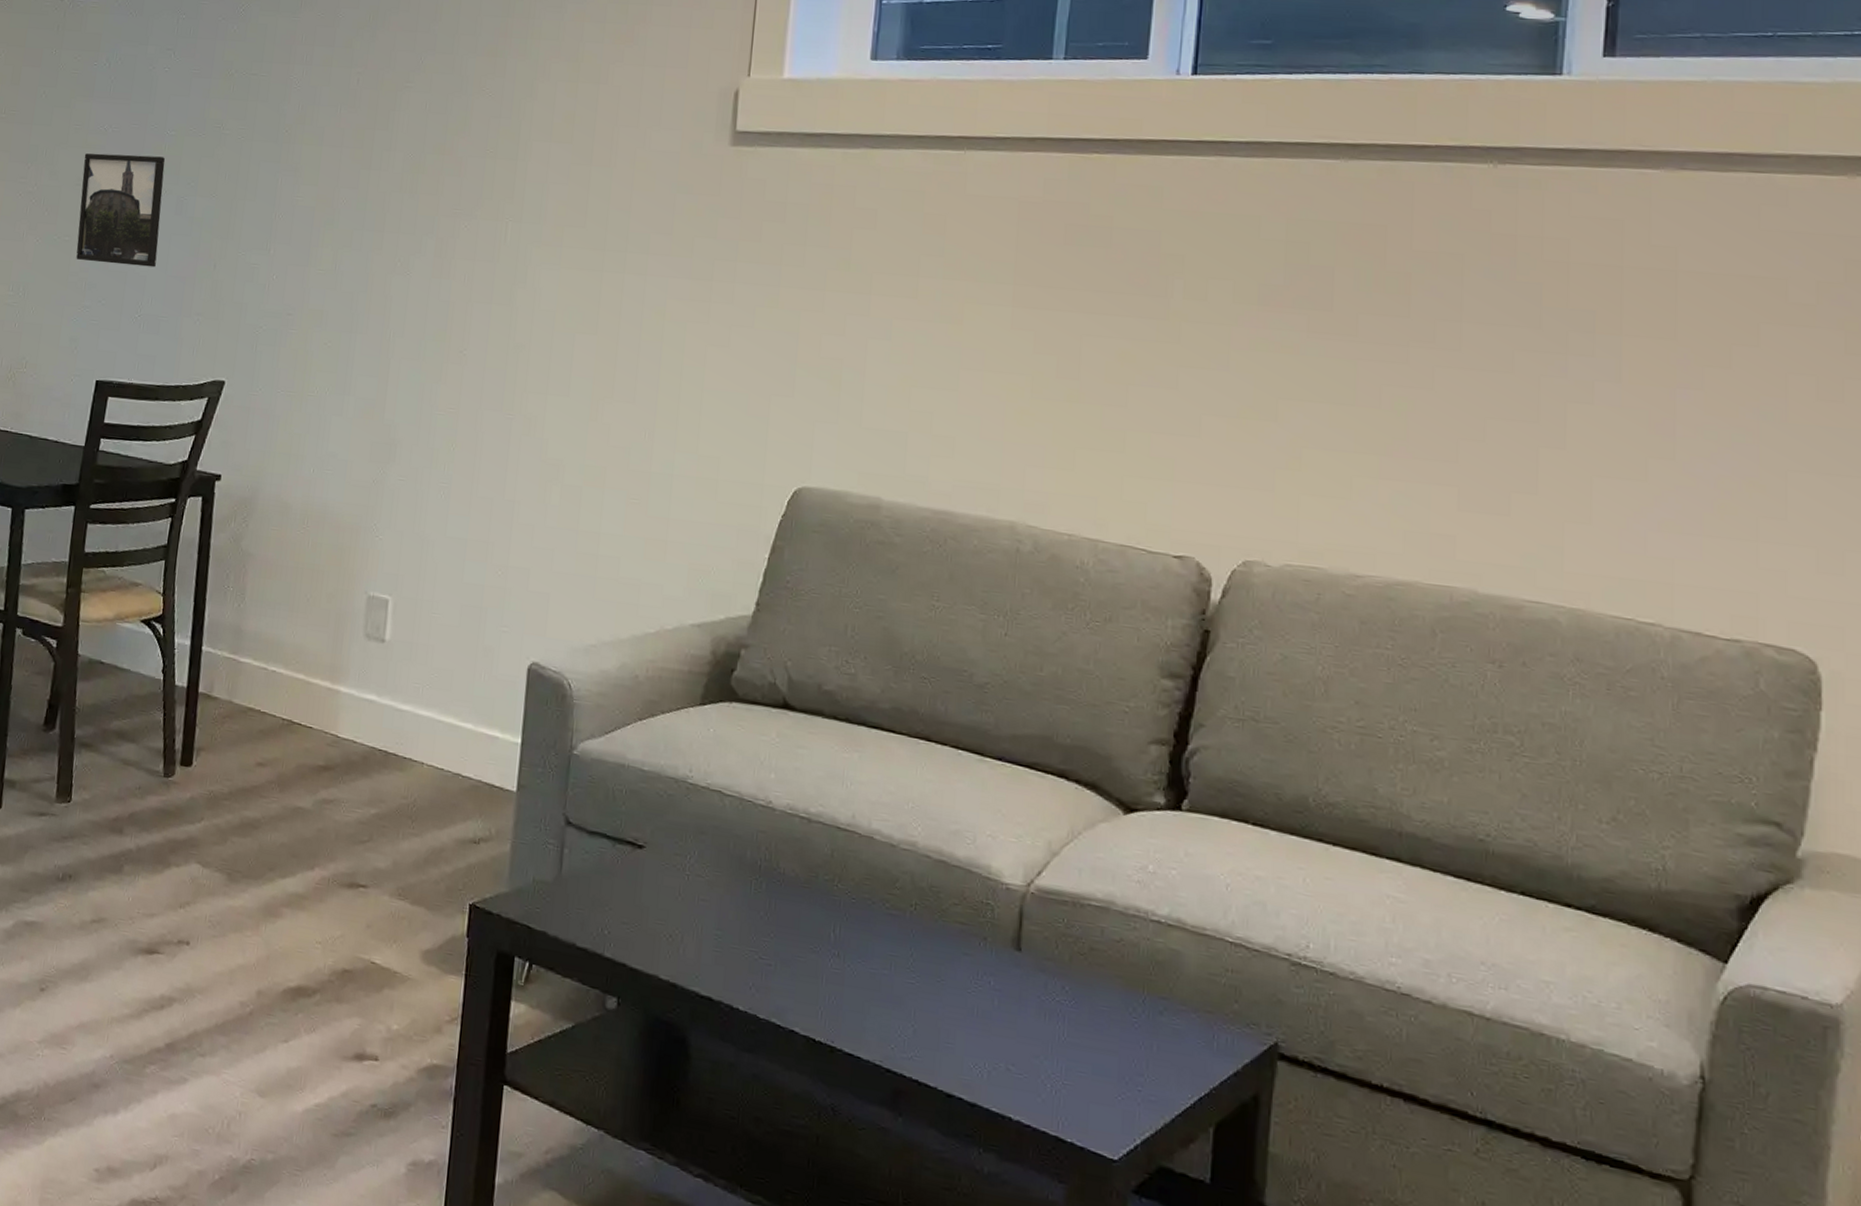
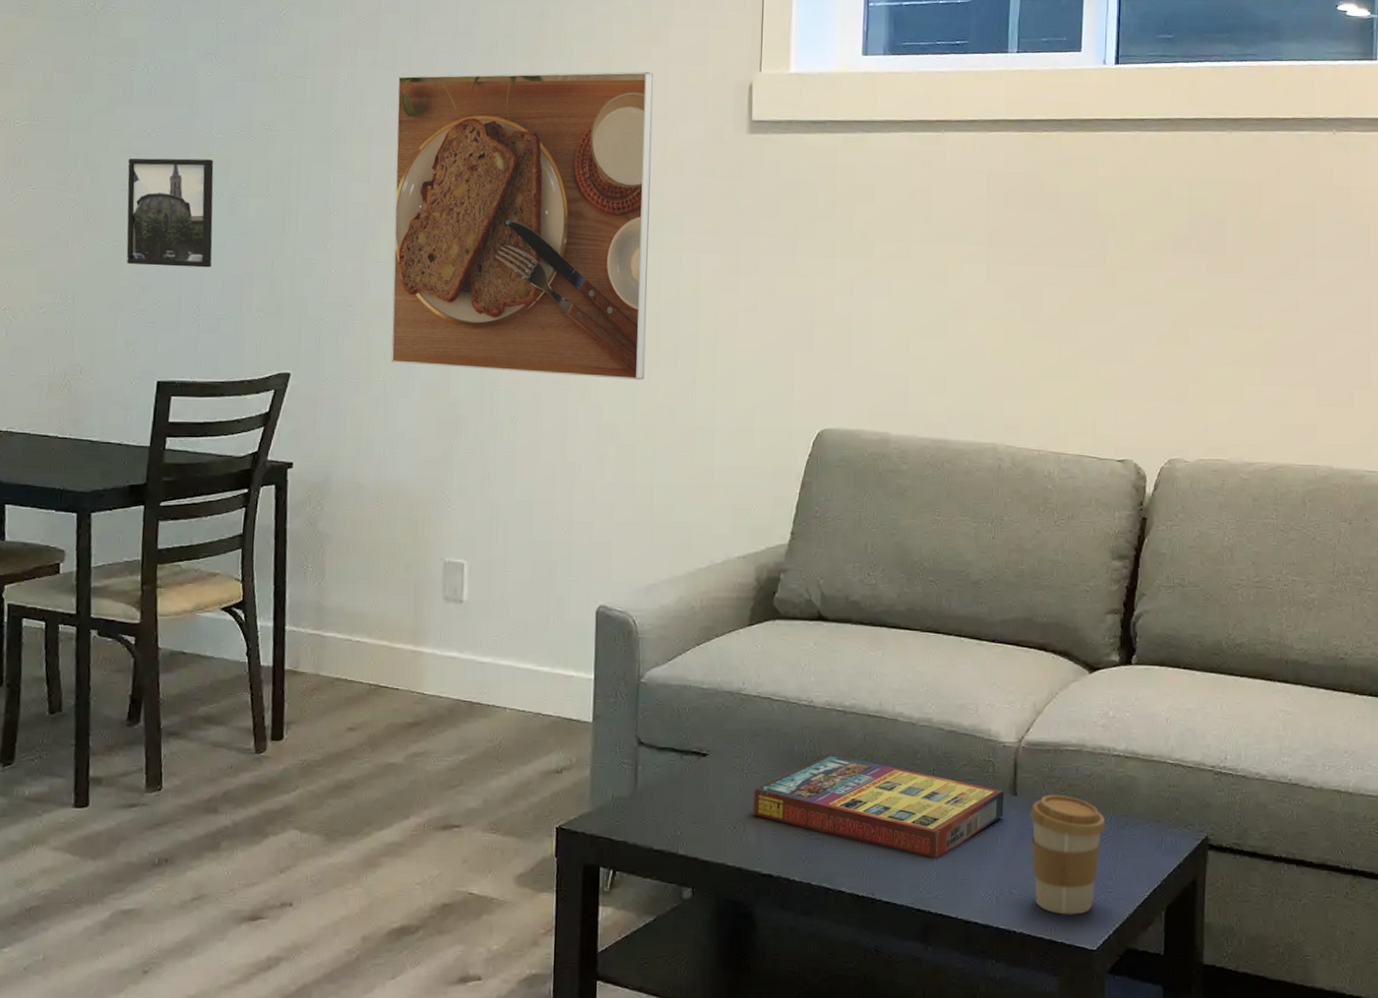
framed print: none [326,74,627,416] -> present [390,71,654,381]
game compilation box: none [692,865,1005,1012] -> present [752,753,1004,859]
coffee cup: none [1036,956,1137,1112] -> present [1030,794,1106,915]

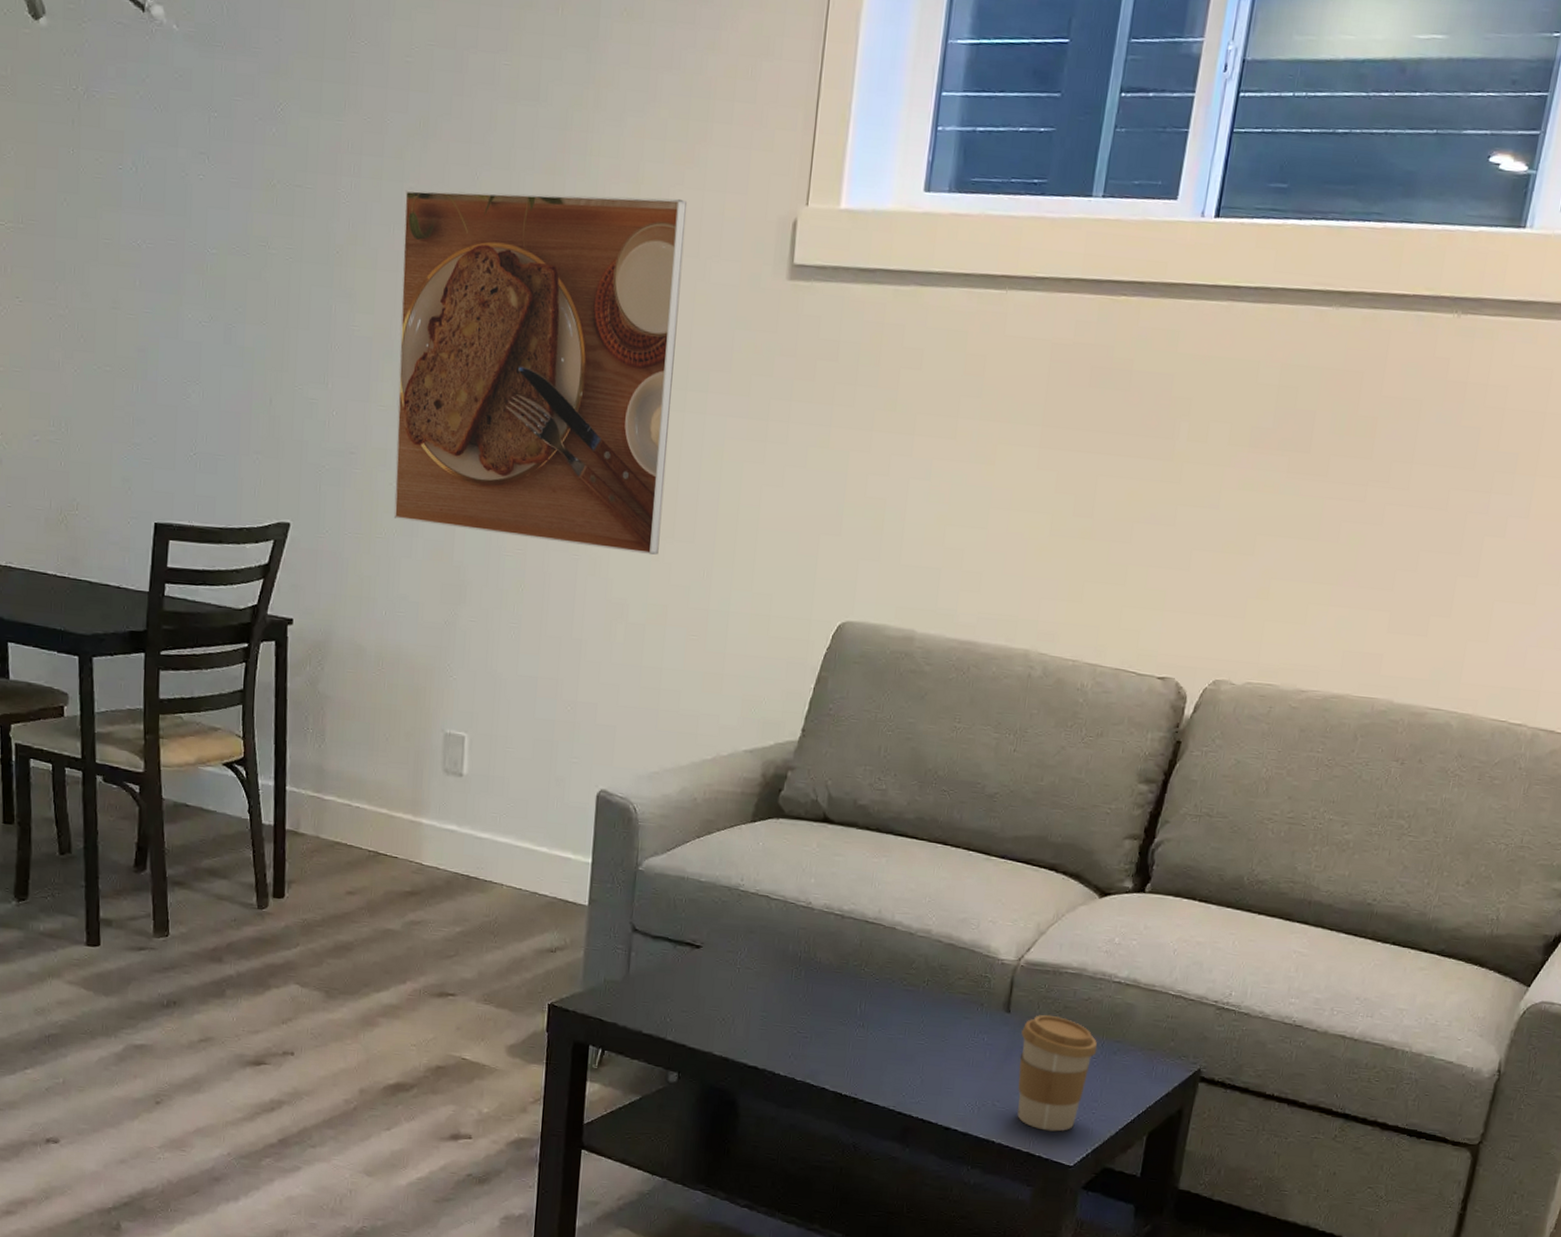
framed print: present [126,158,214,268] -> none [118,272,209,402]
game compilation box: present [752,753,1004,859] -> none [742,955,997,1066]

